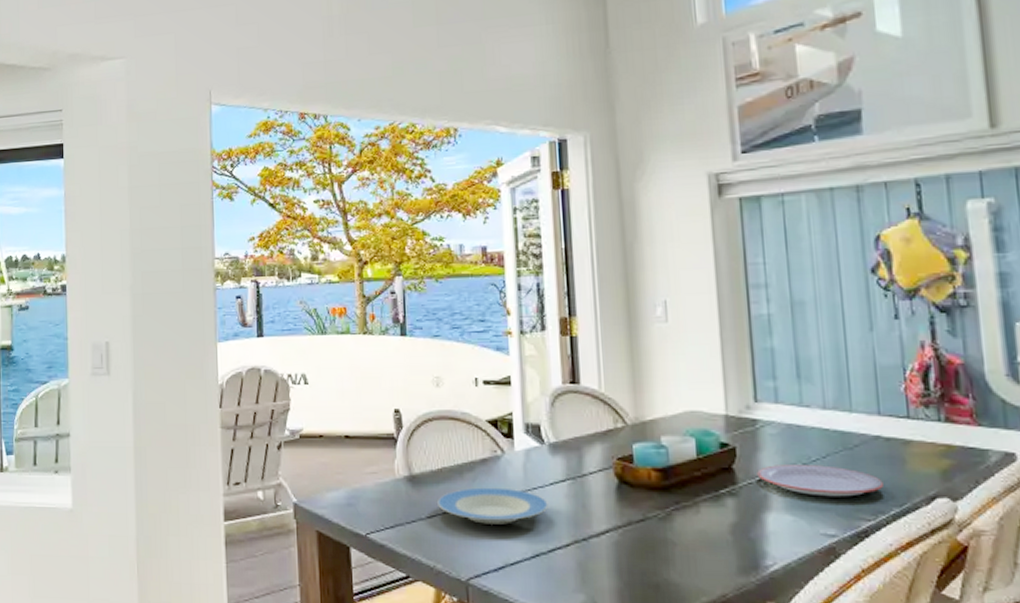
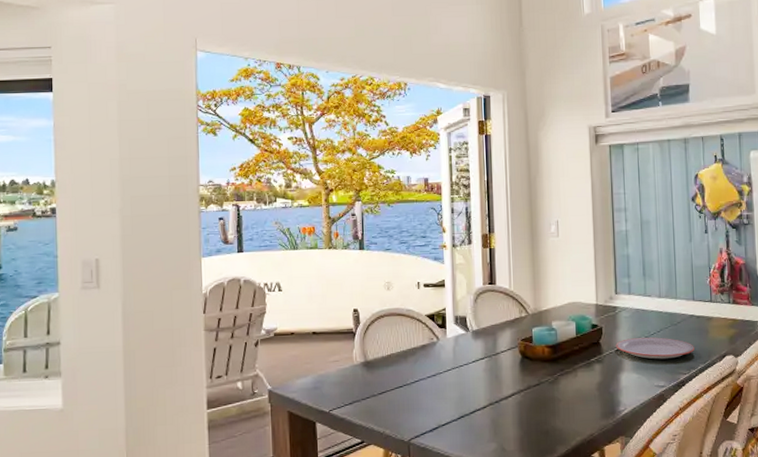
plate: present [437,487,548,525] -> none [387,366,471,396]

